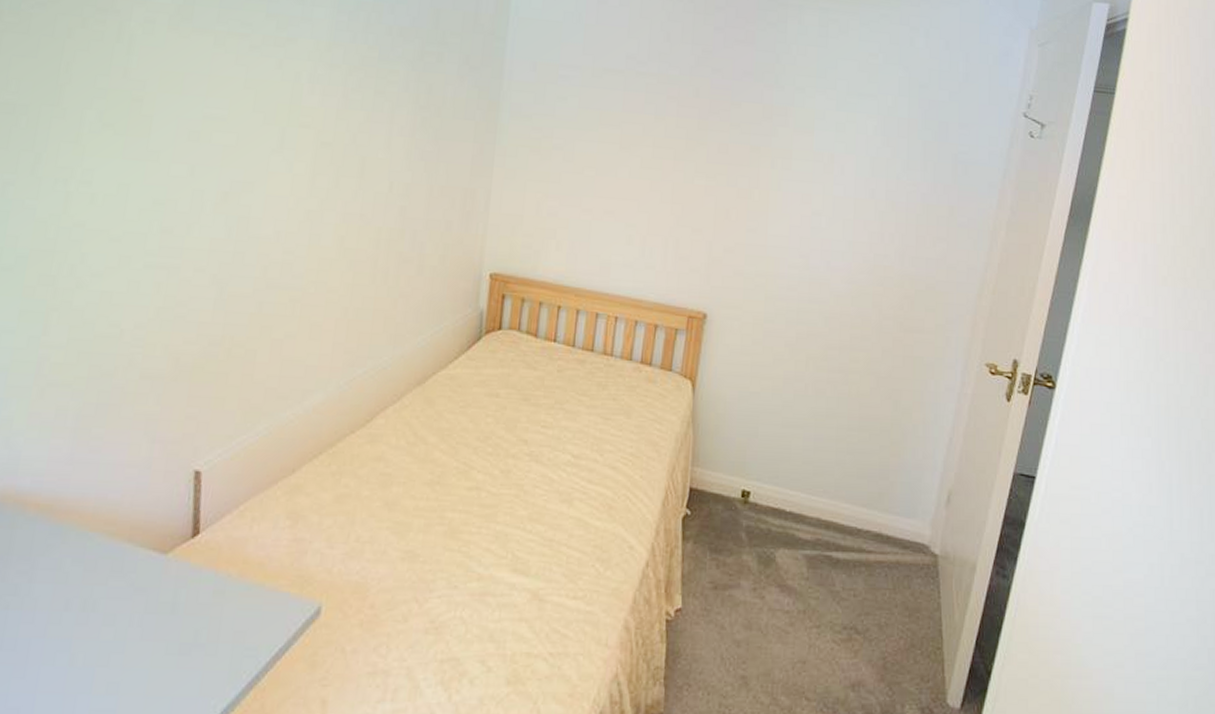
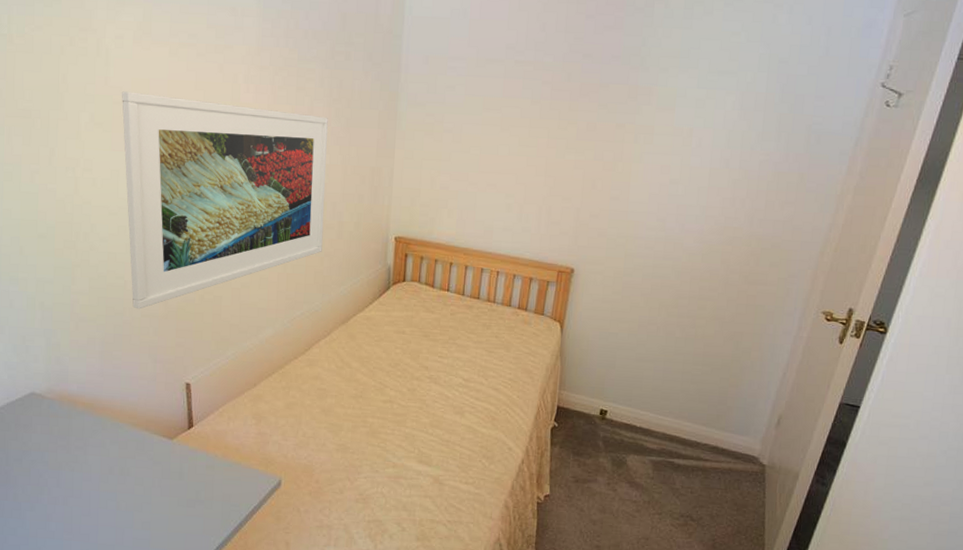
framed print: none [128,86,412,369] -> present [122,91,328,309]

